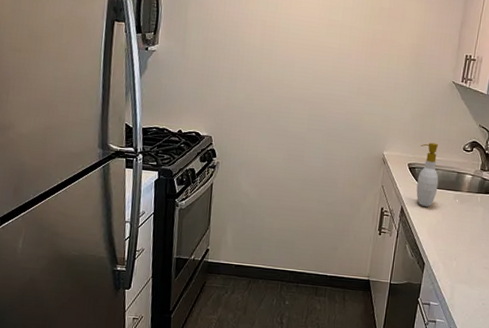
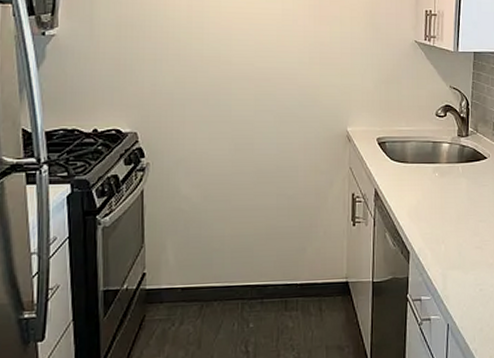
soap bottle: present [416,142,439,207] -> none [389,112,414,185]

